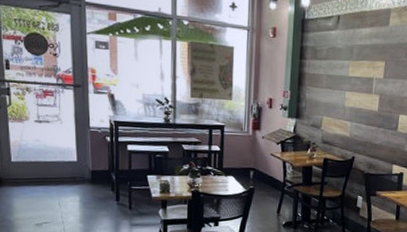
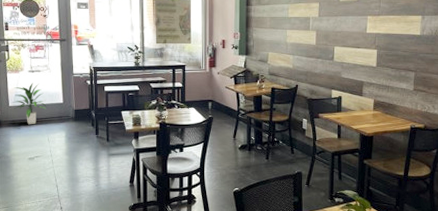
indoor plant: none [17,134,57,185] -> present [13,82,47,125]

